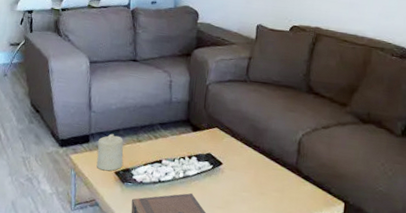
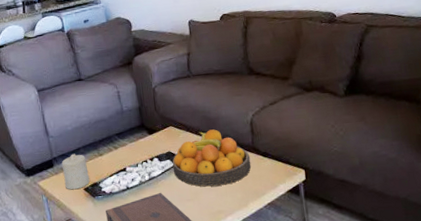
fruit bowl: none [209,140,291,201] -> present [172,129,251,187]

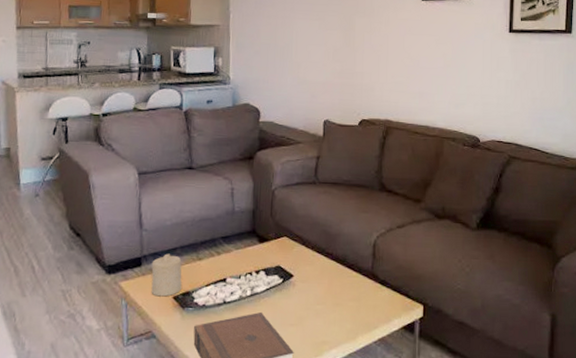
fruit bowl: present [172,129,251,187] -> none [279,247,367,312]

